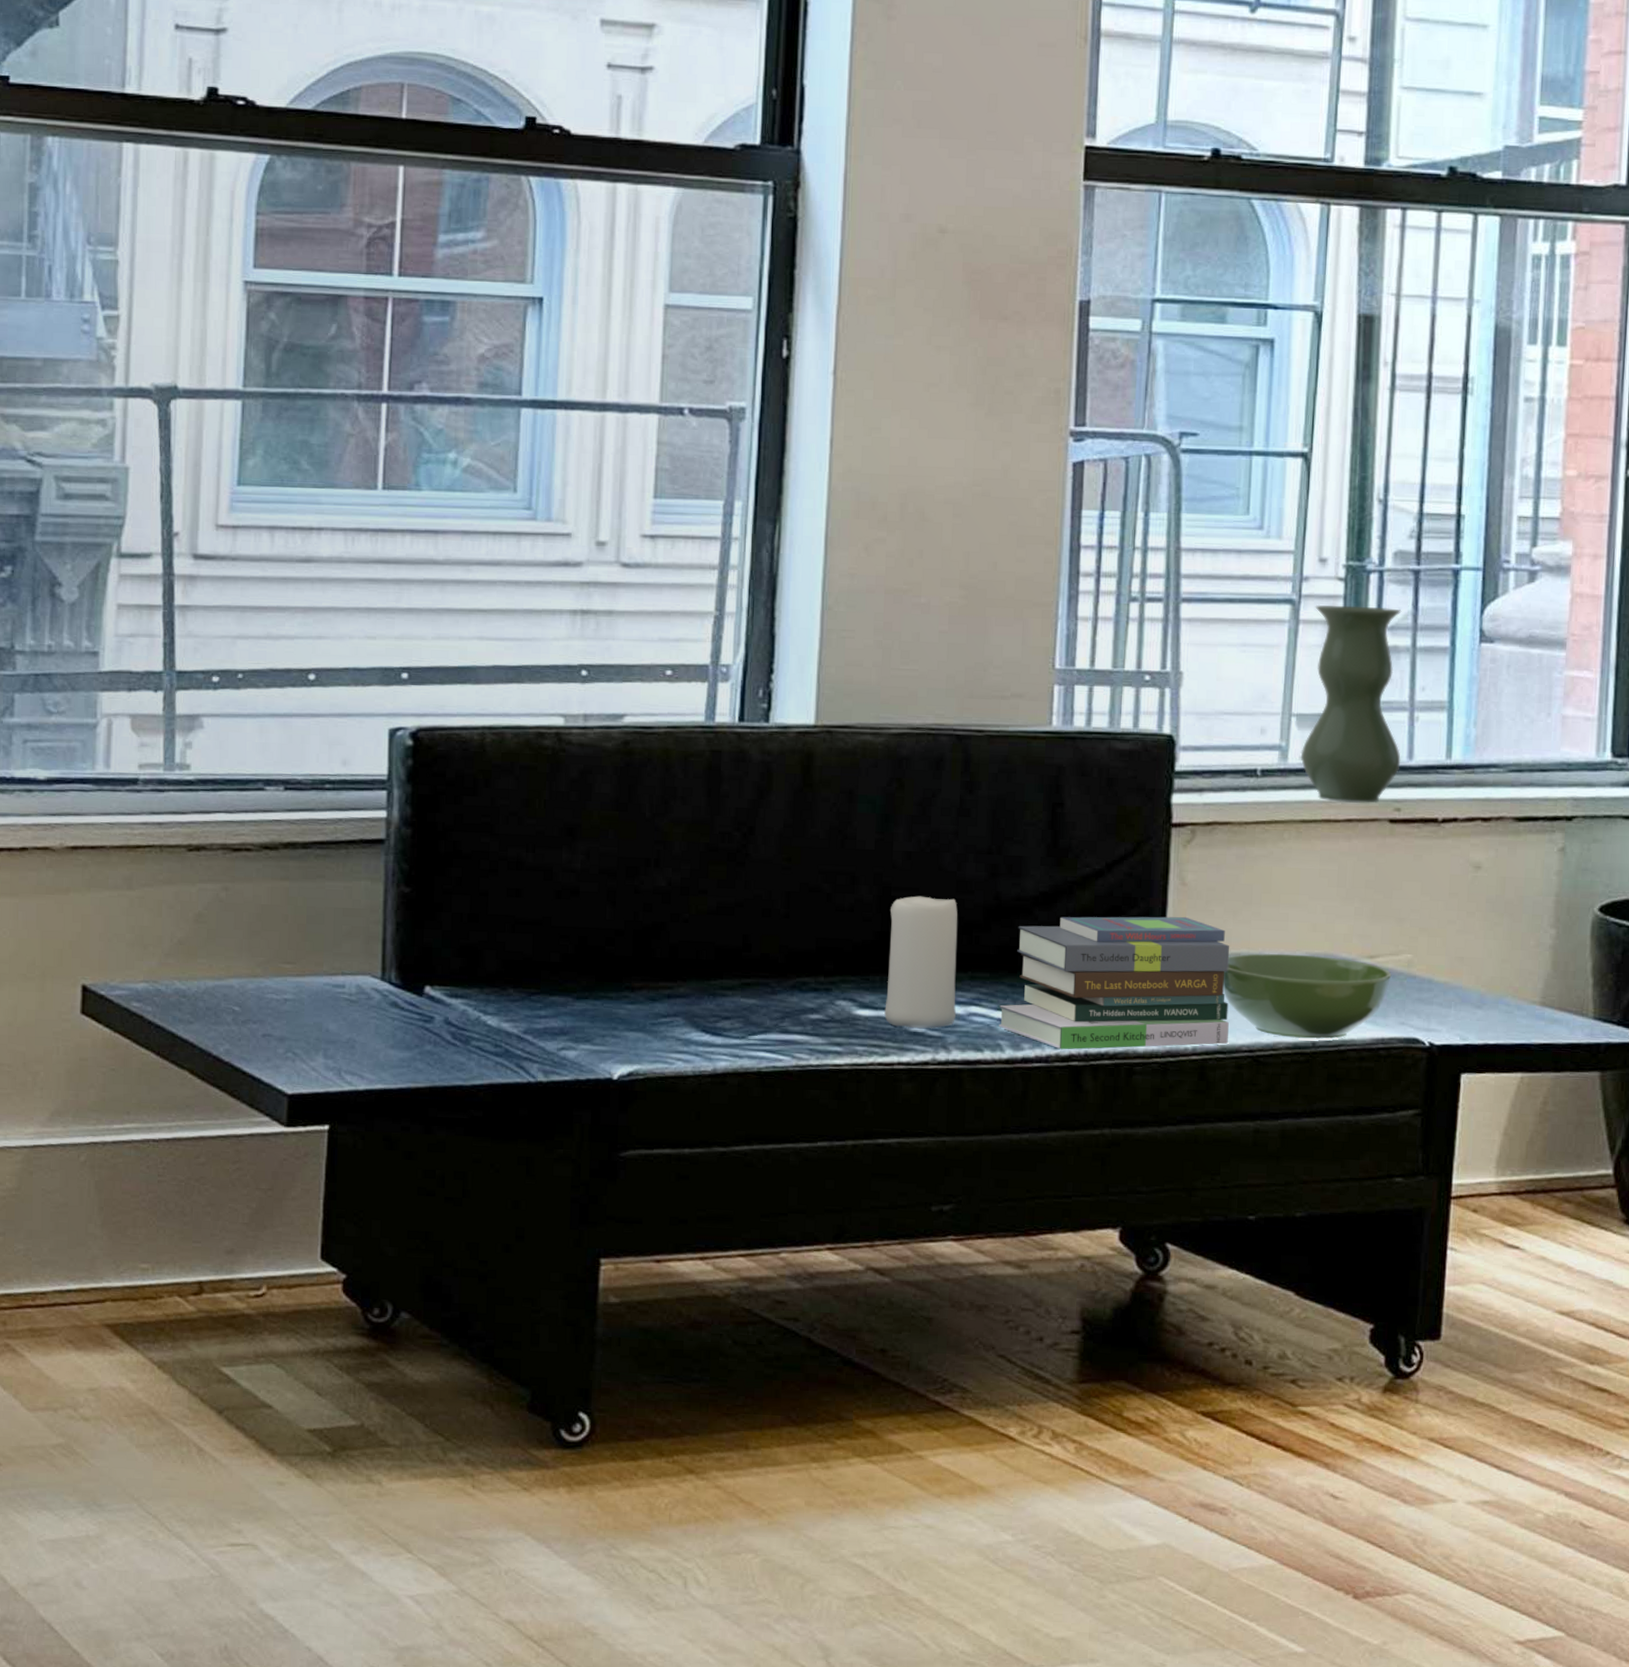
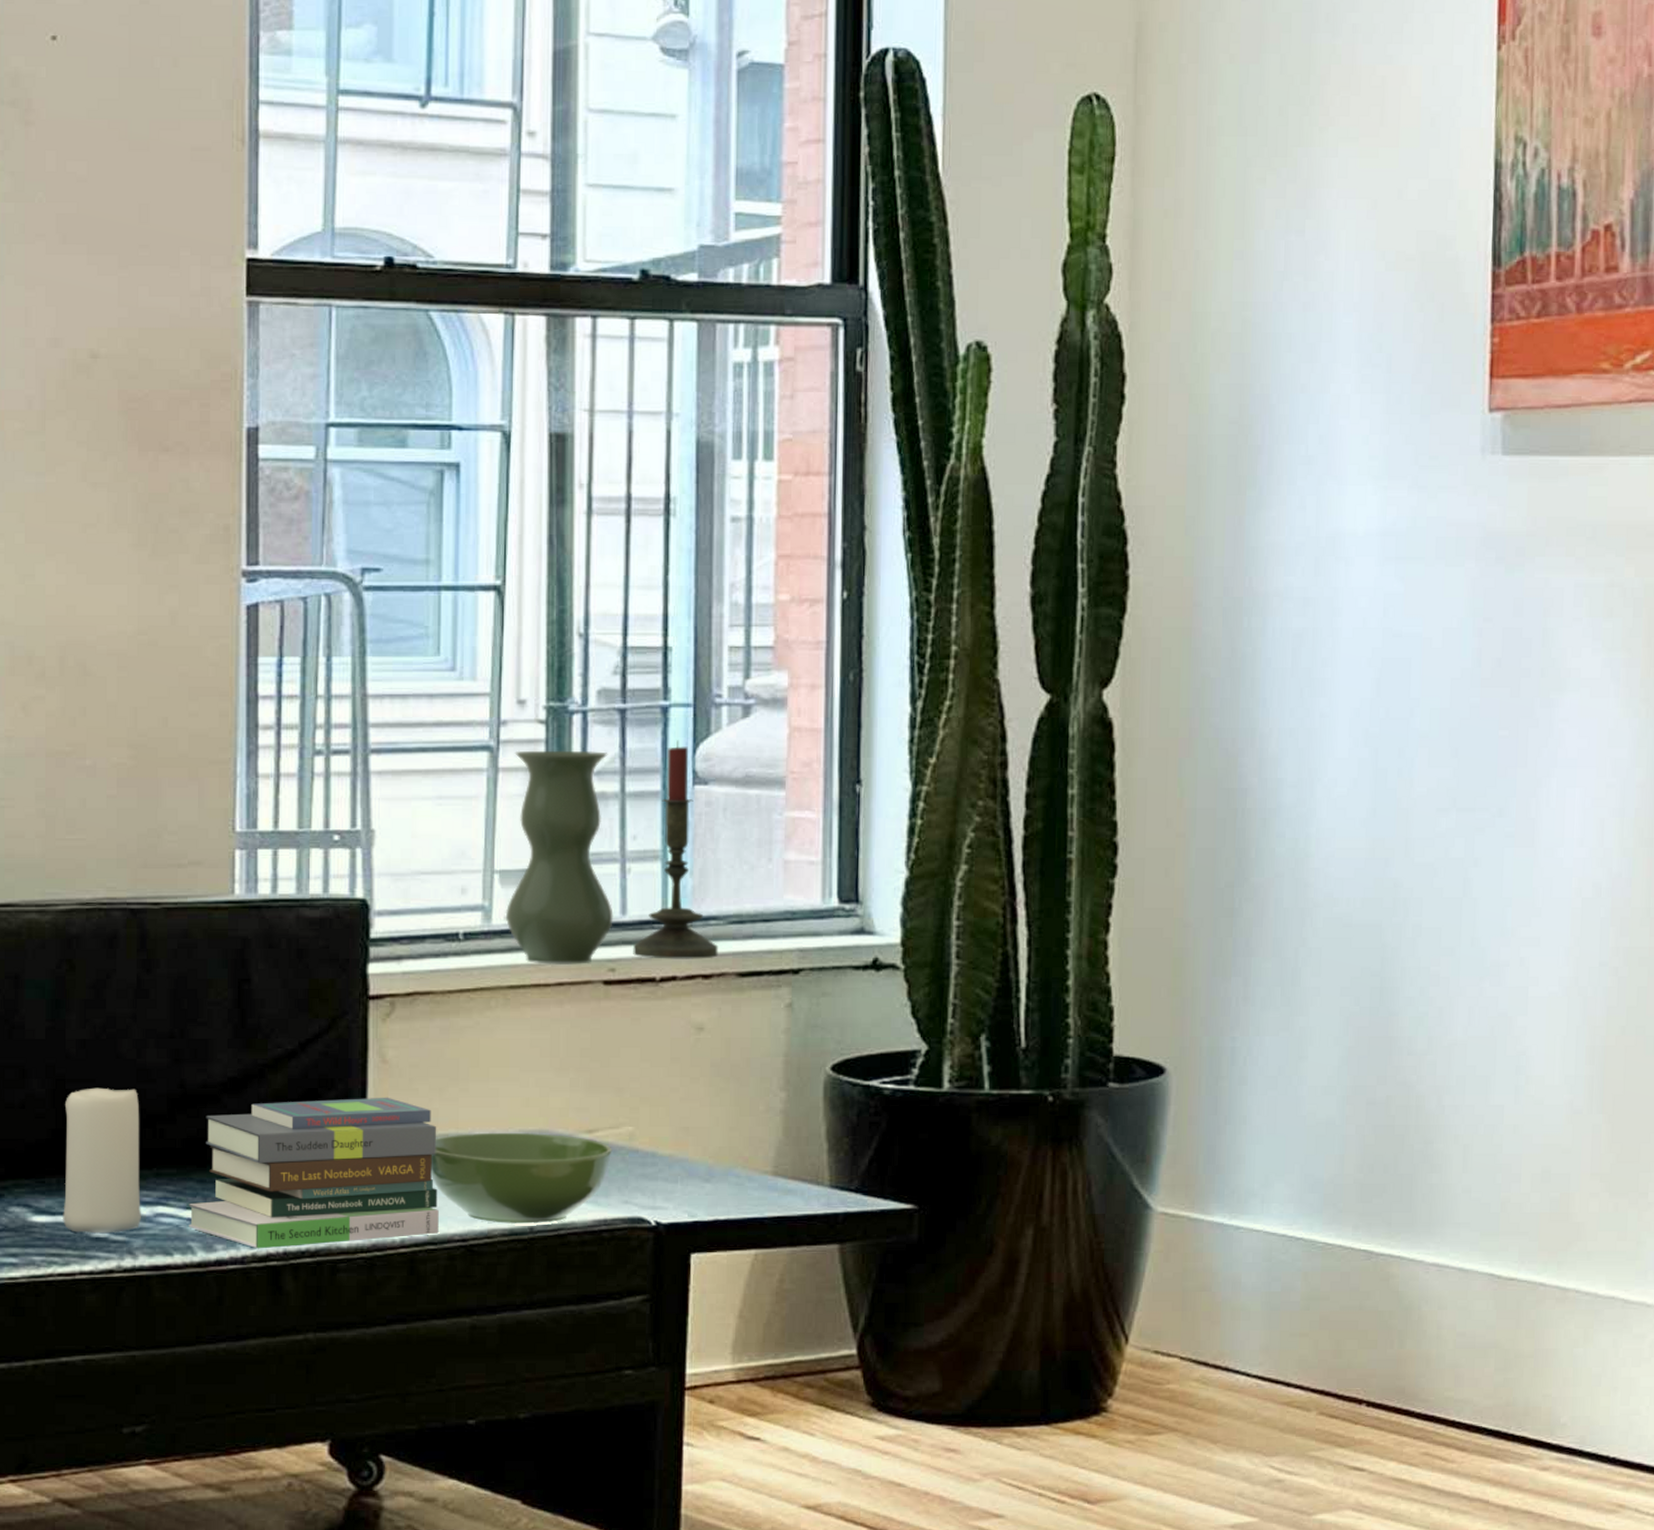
candle: none [1418,601,1498,803] -> present [633,740,719,959]

